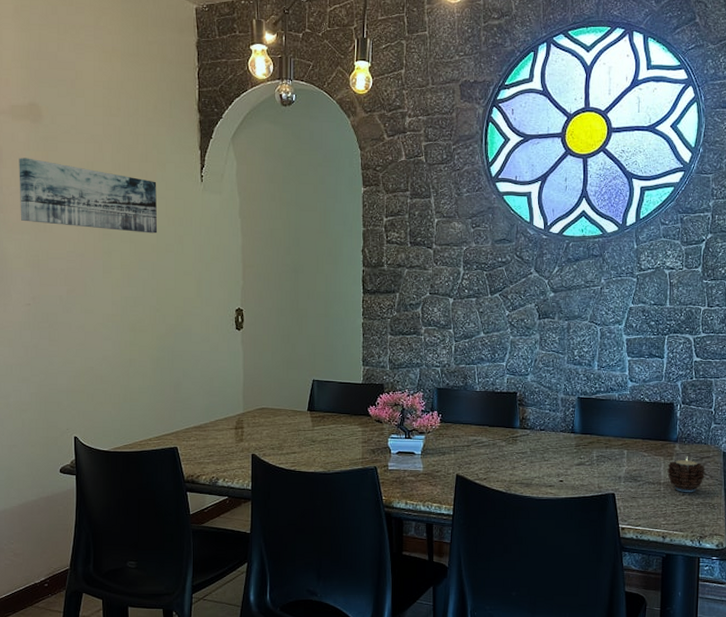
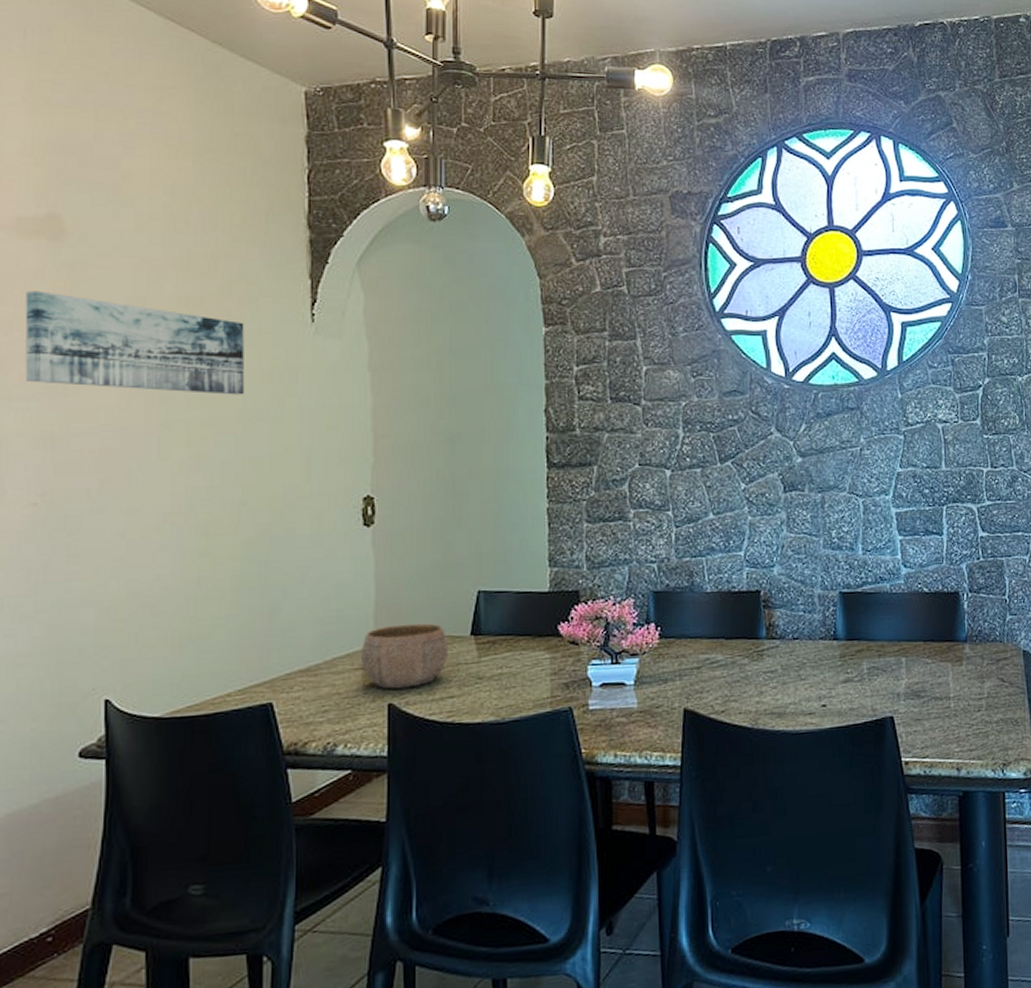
bowl: none [234,400,293,445] -> present [361,623,449,690]
candle: present [667,456,705,492] -> none [957,659,1003,707]

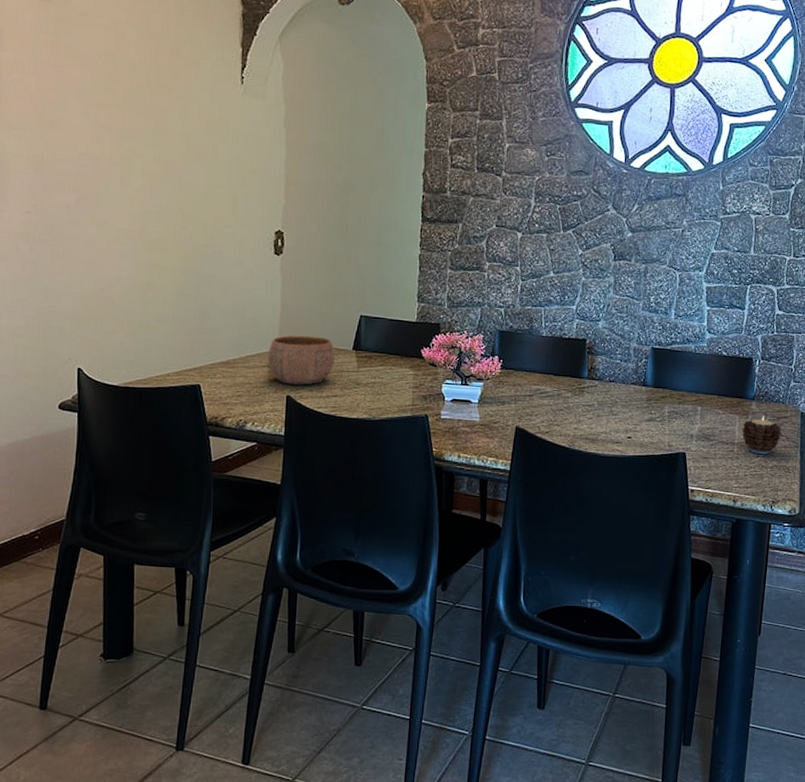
wall art: present [25,291,245,395] -> none [22,40,189,140]
candle: none [957,659,1003,707] -> present [742,415,782,454]

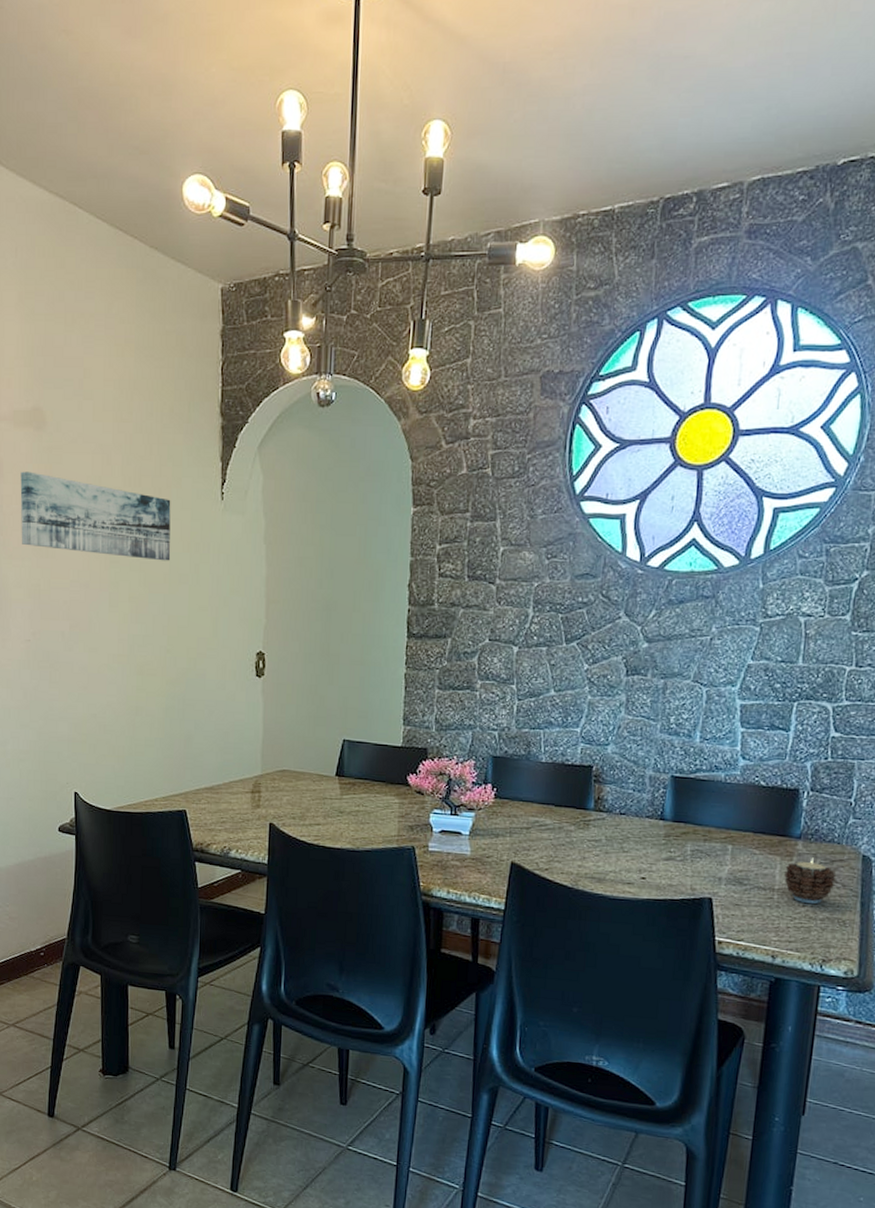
wall art: none [22,40,189,140] -> present [20,471,171,561]
bowl: present [268,335,336,386] -> none [251,760,318,813]

